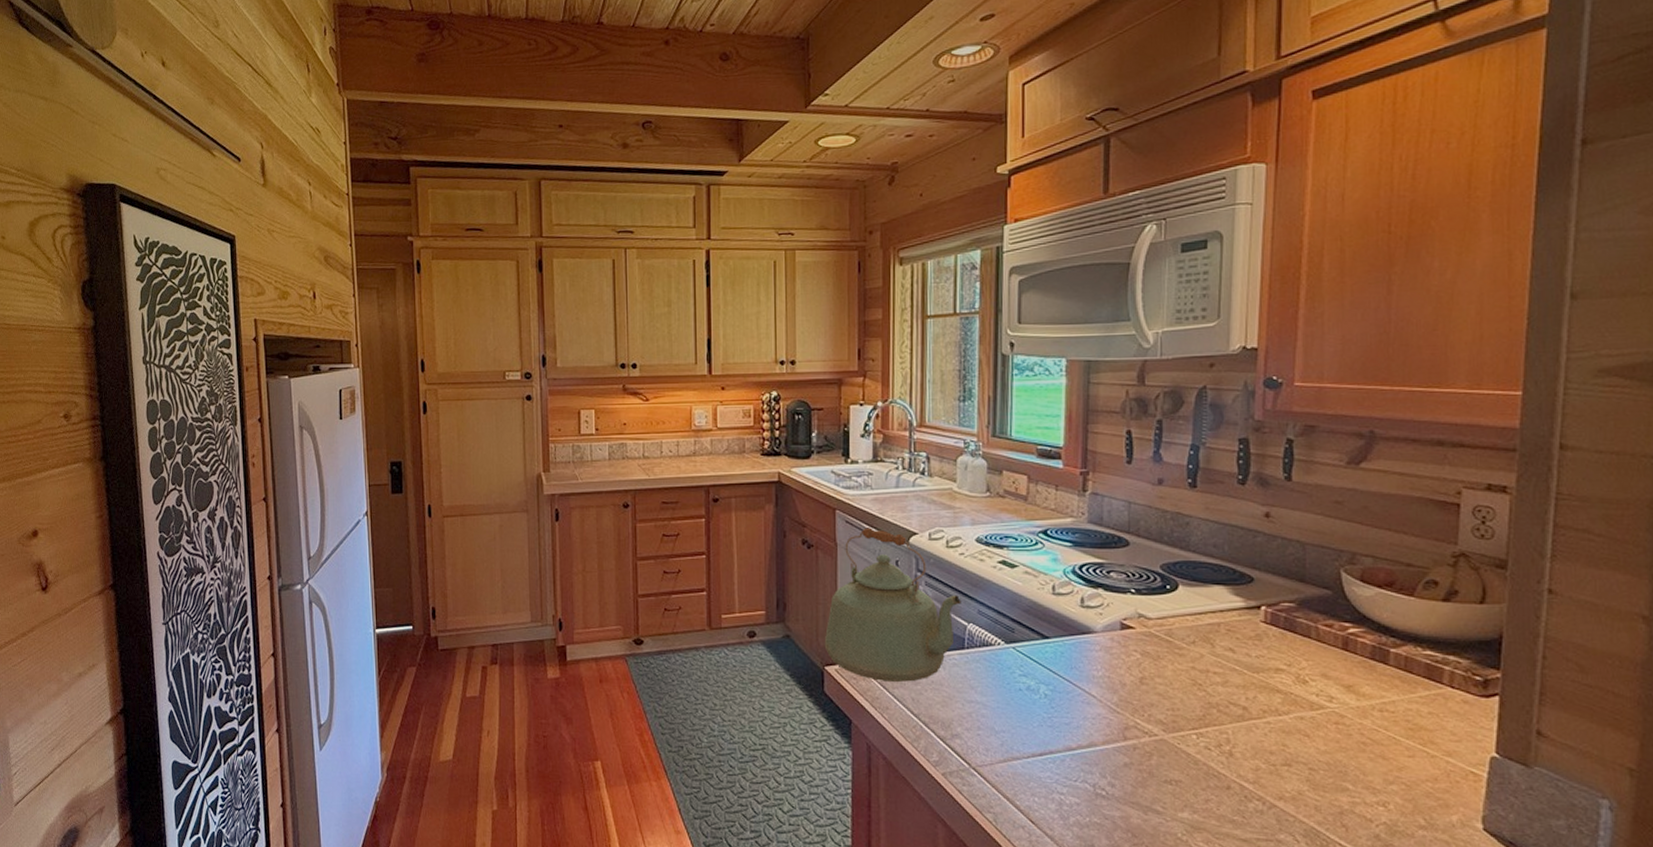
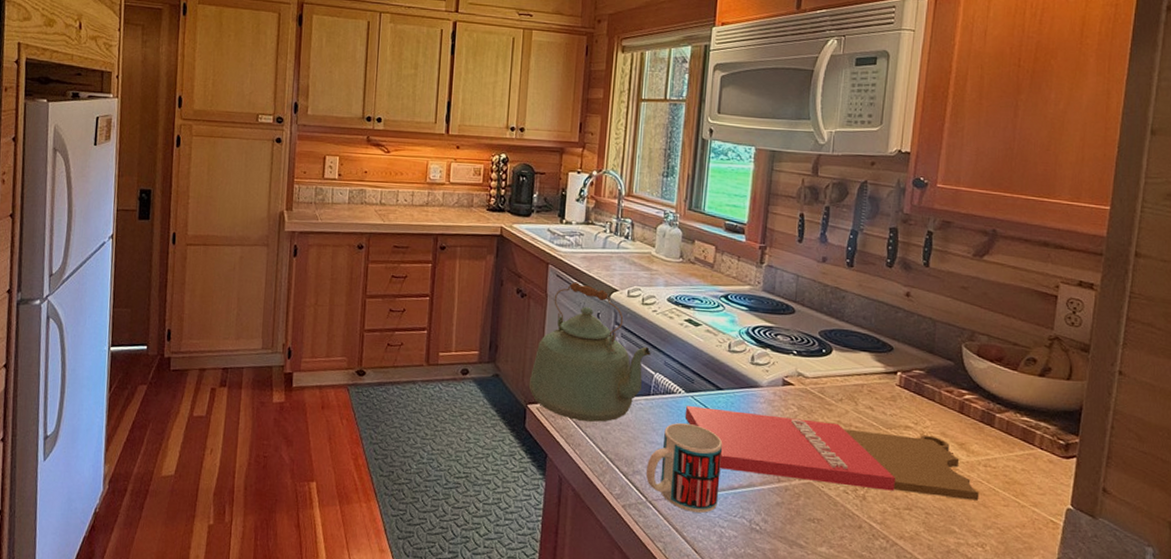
mug: none [967,679,1055,778] -> present [646,423,723,513]
cutting board: none [1006,659,1376,752] -> present [685,406,980,501]

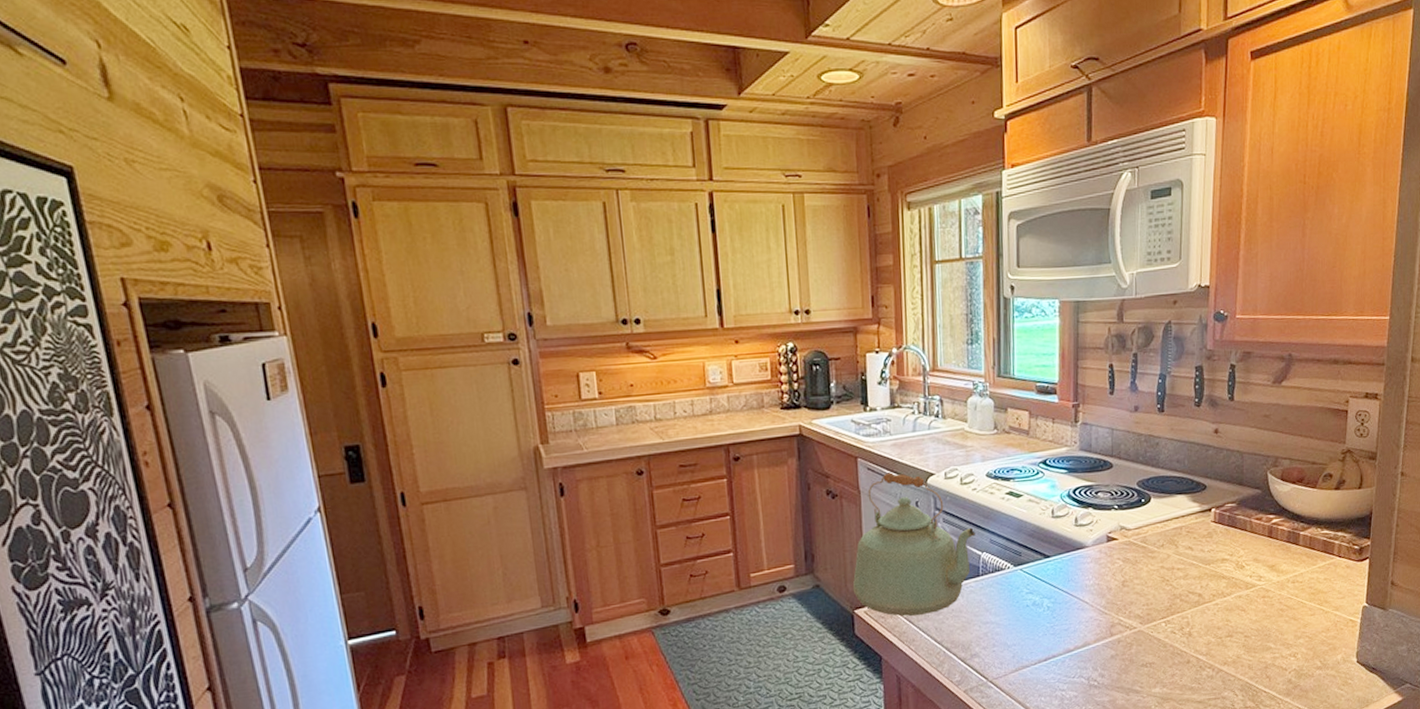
mug: present [646,423,723,513] -> none [984,596,1056,683]
cutting board: present [685,406,980,501] -> none [1015,563,1290,635]

